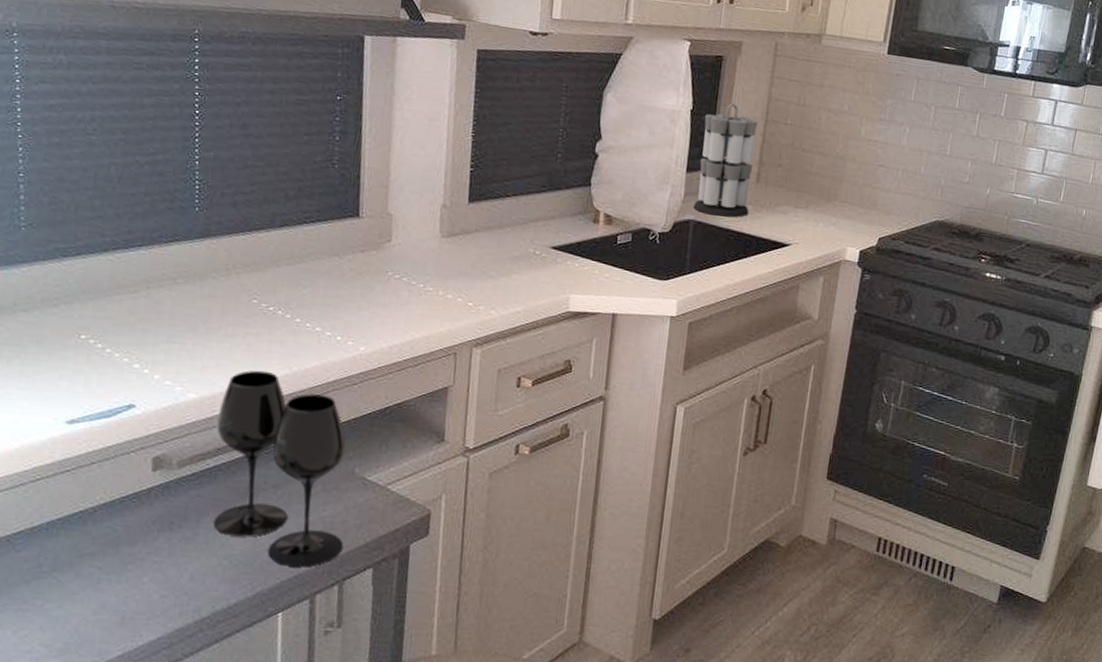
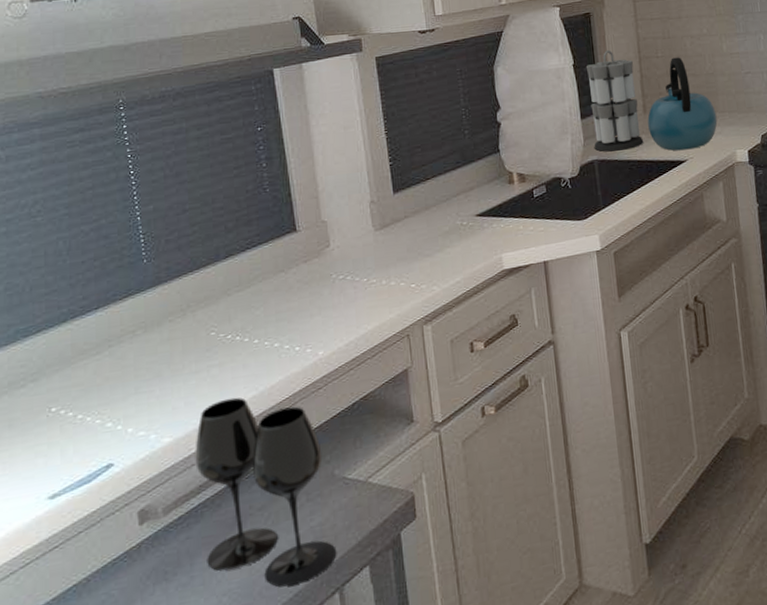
kettle: none [757,128,836,234] -> present [647,57,718,151]

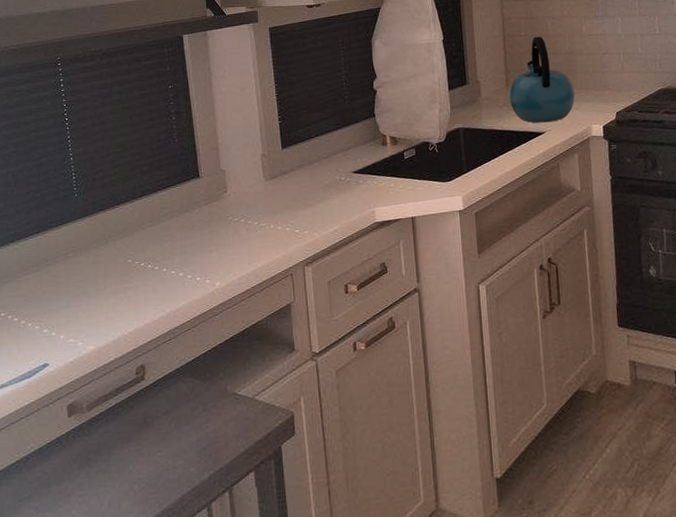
wine glass: present [195,397,337,587] -> none [113,316,228,482]
spice rack: present [585,49,644,152] -> none [454,27,506,121]

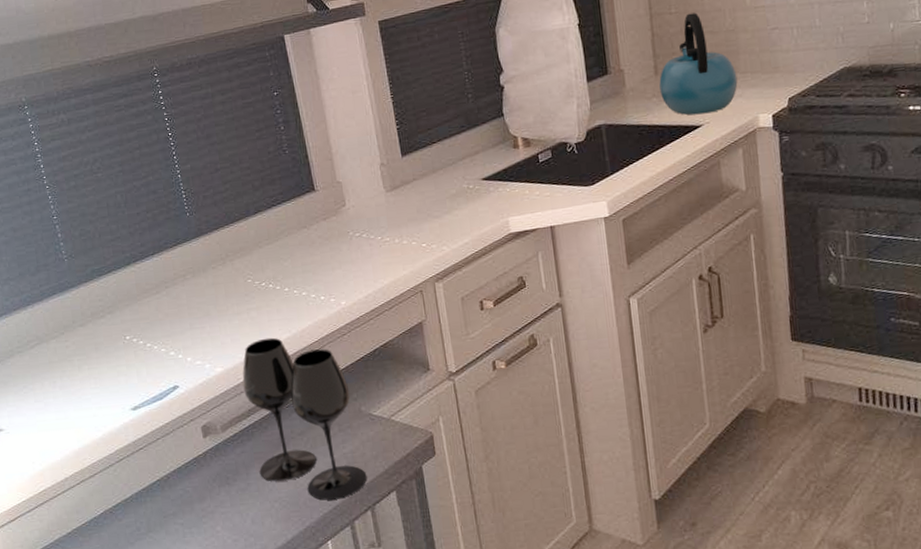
wine glass: none [113,316,228,482] -> present [242,337,367,500]

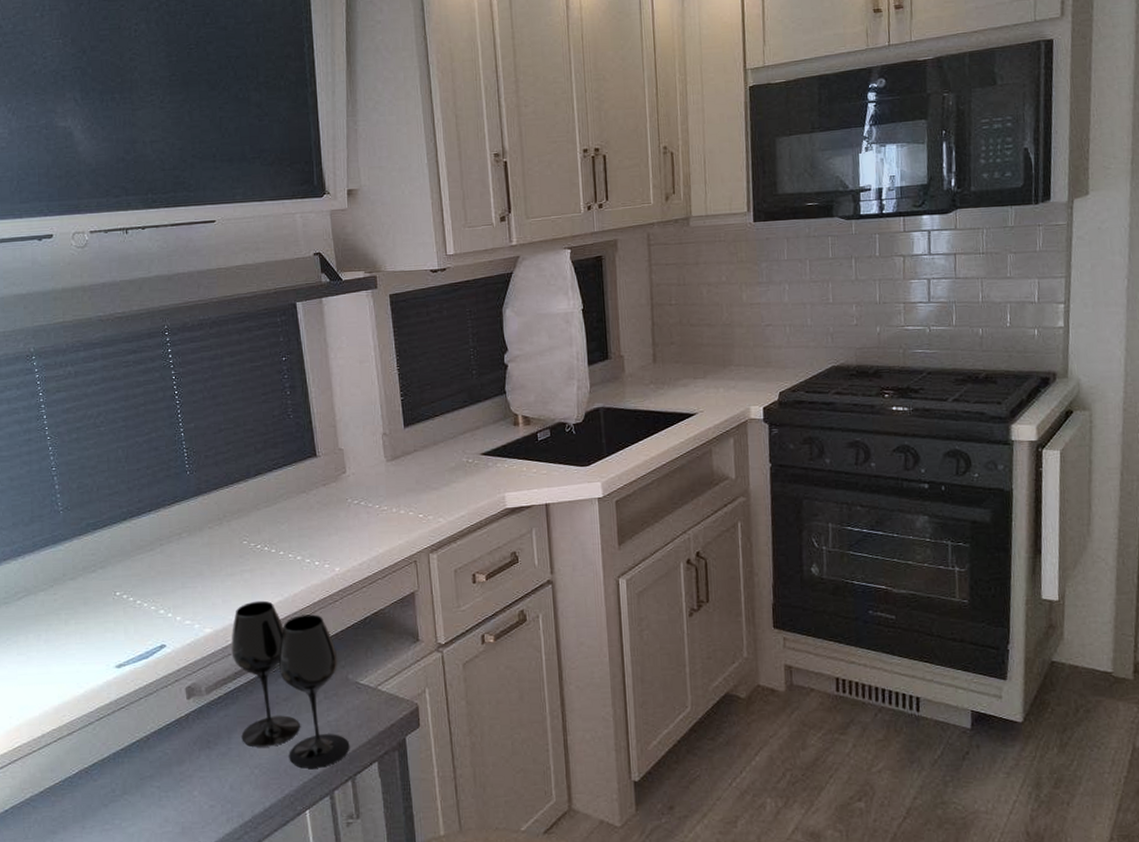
kettle: present [659,12,738,115] -> none [657,305,732,403]

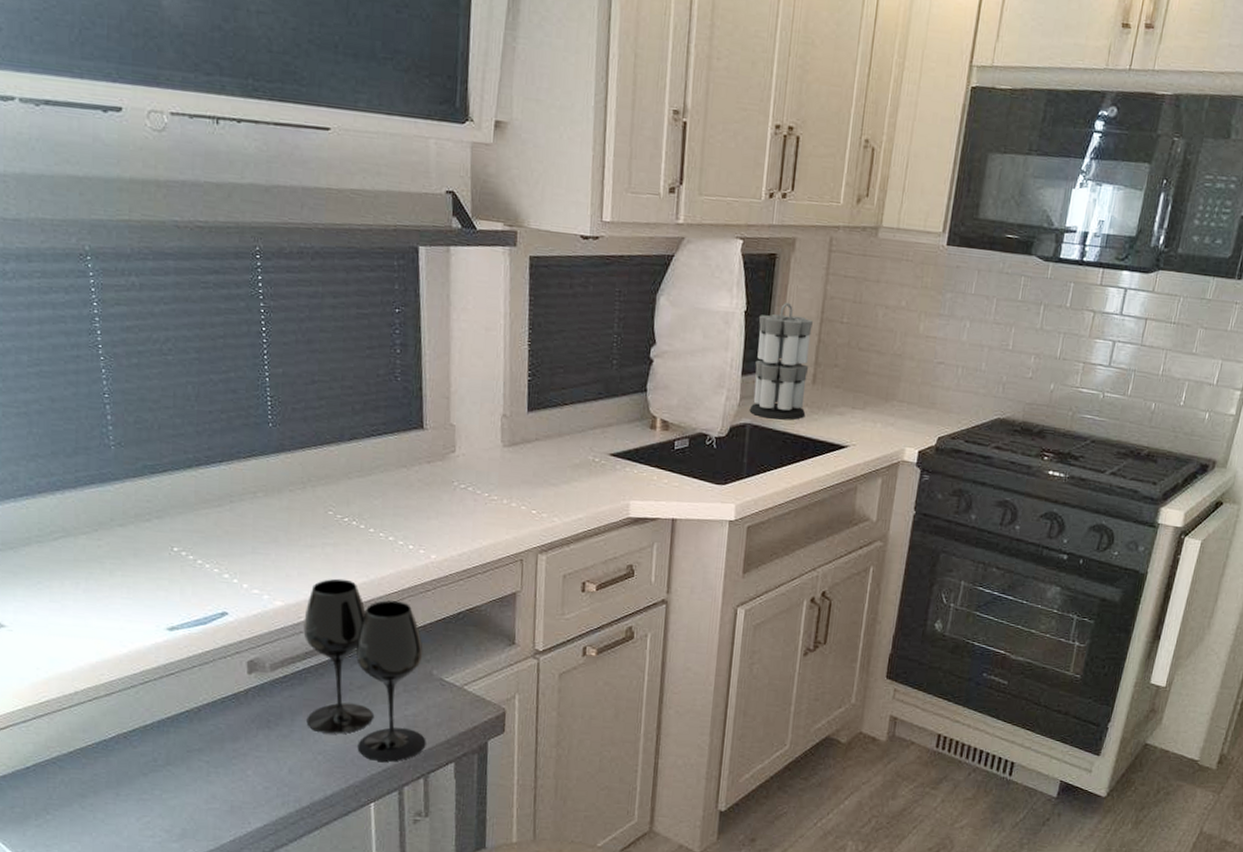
spice rack: none [595,295,652,400] -> present [749,302,813,420]

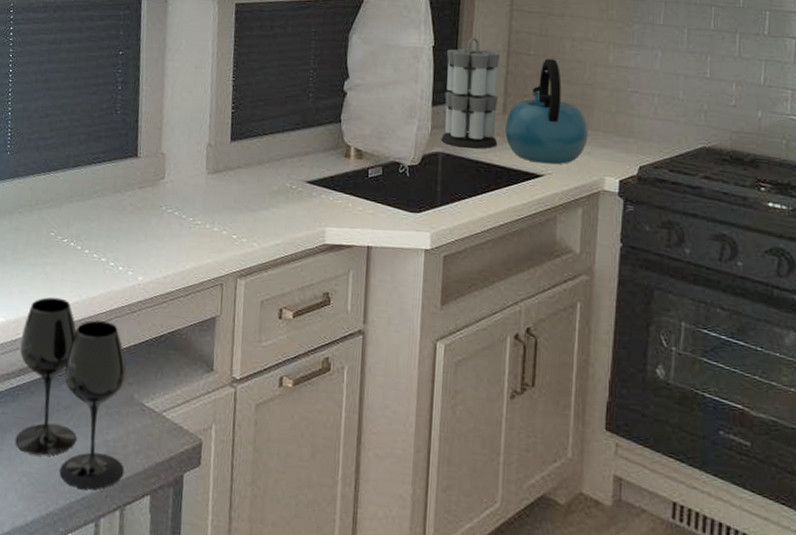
kettle: none [813,327,894,436] -> present [505,58,588,165]

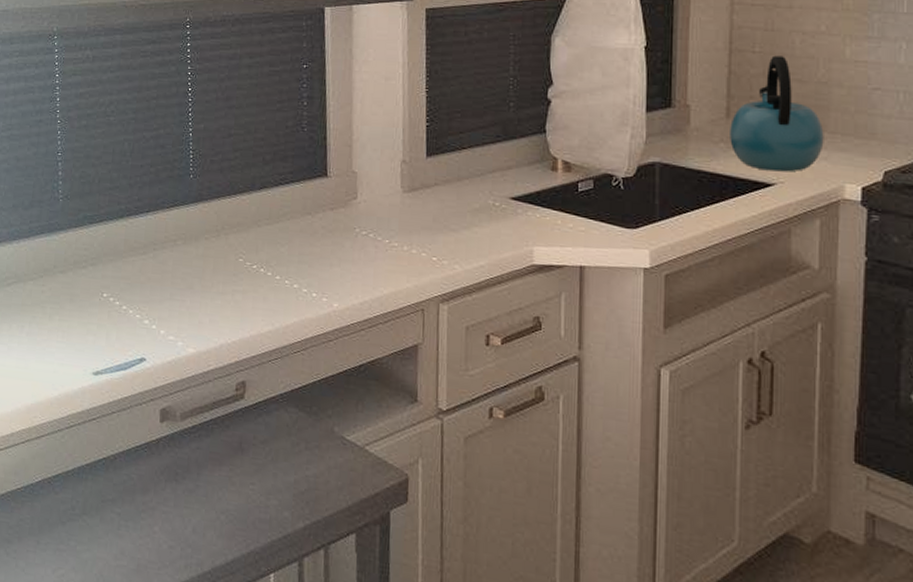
wine glass: present [15,297,127,490] -> none [211,326,327,528]
spice rack: present [441,37,500,149] -> none [657,34,722,157]

